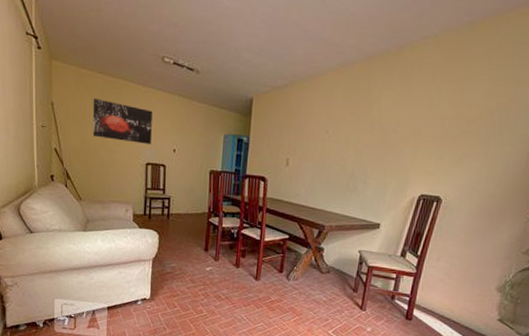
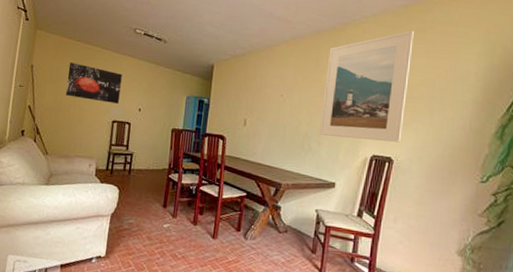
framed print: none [366,53,478,181] -> present [319,30,414,142]

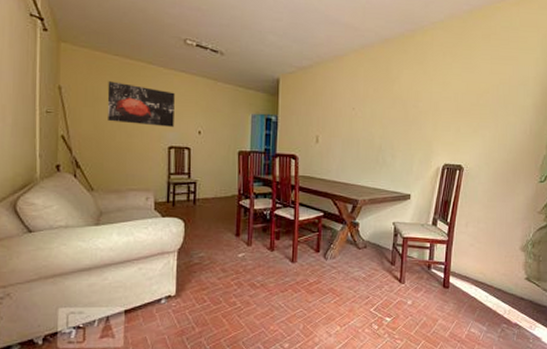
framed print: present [319,30,414,142] -> none [393,36,479,150]

